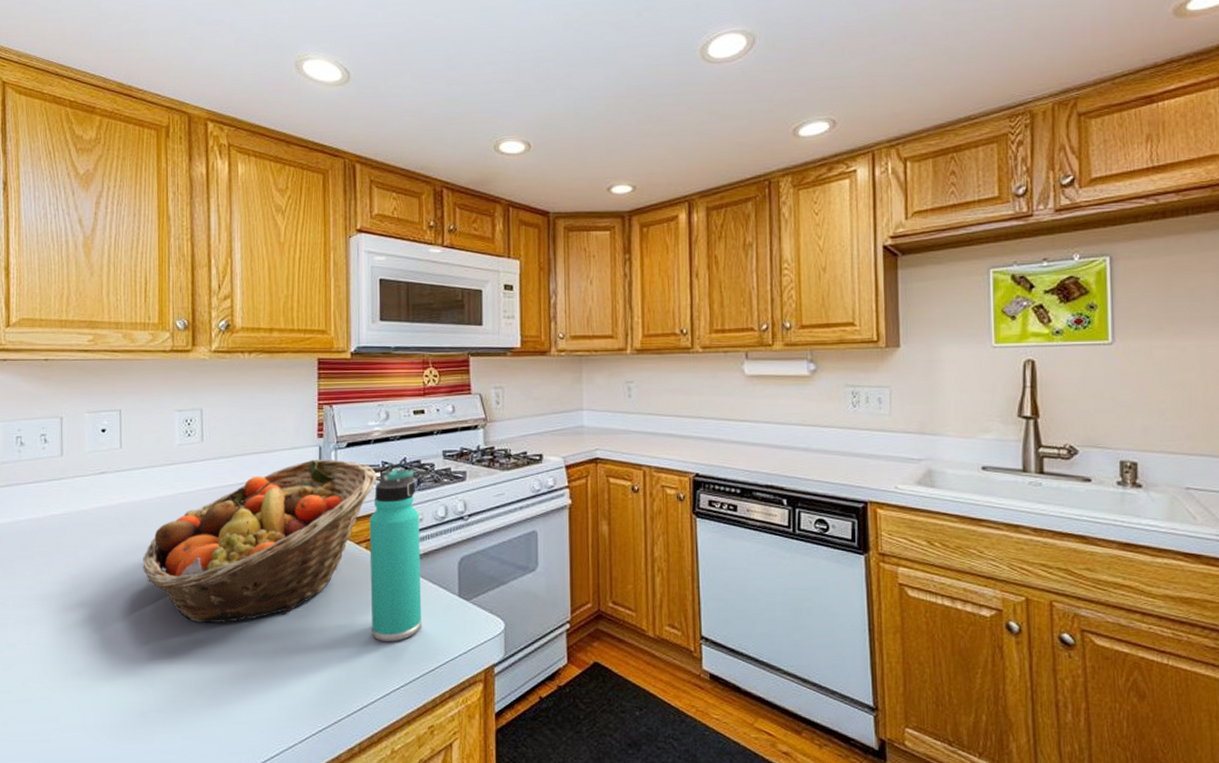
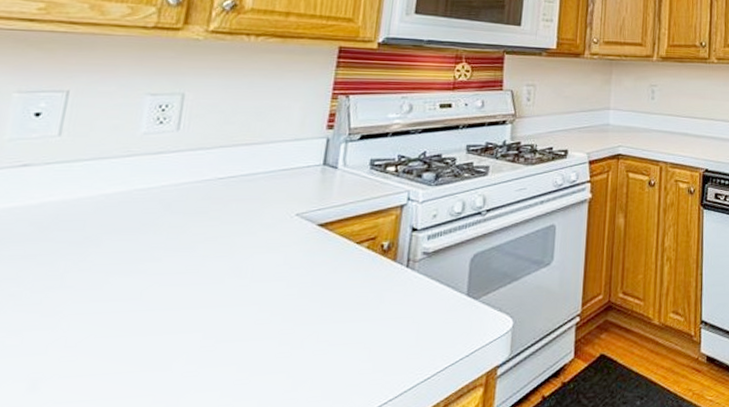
fruit basket: present [143,459,377,624] -> none [62,152,391,347]
thermos bottle: present [369,469,422,641] -> none [362,163,434,351]

